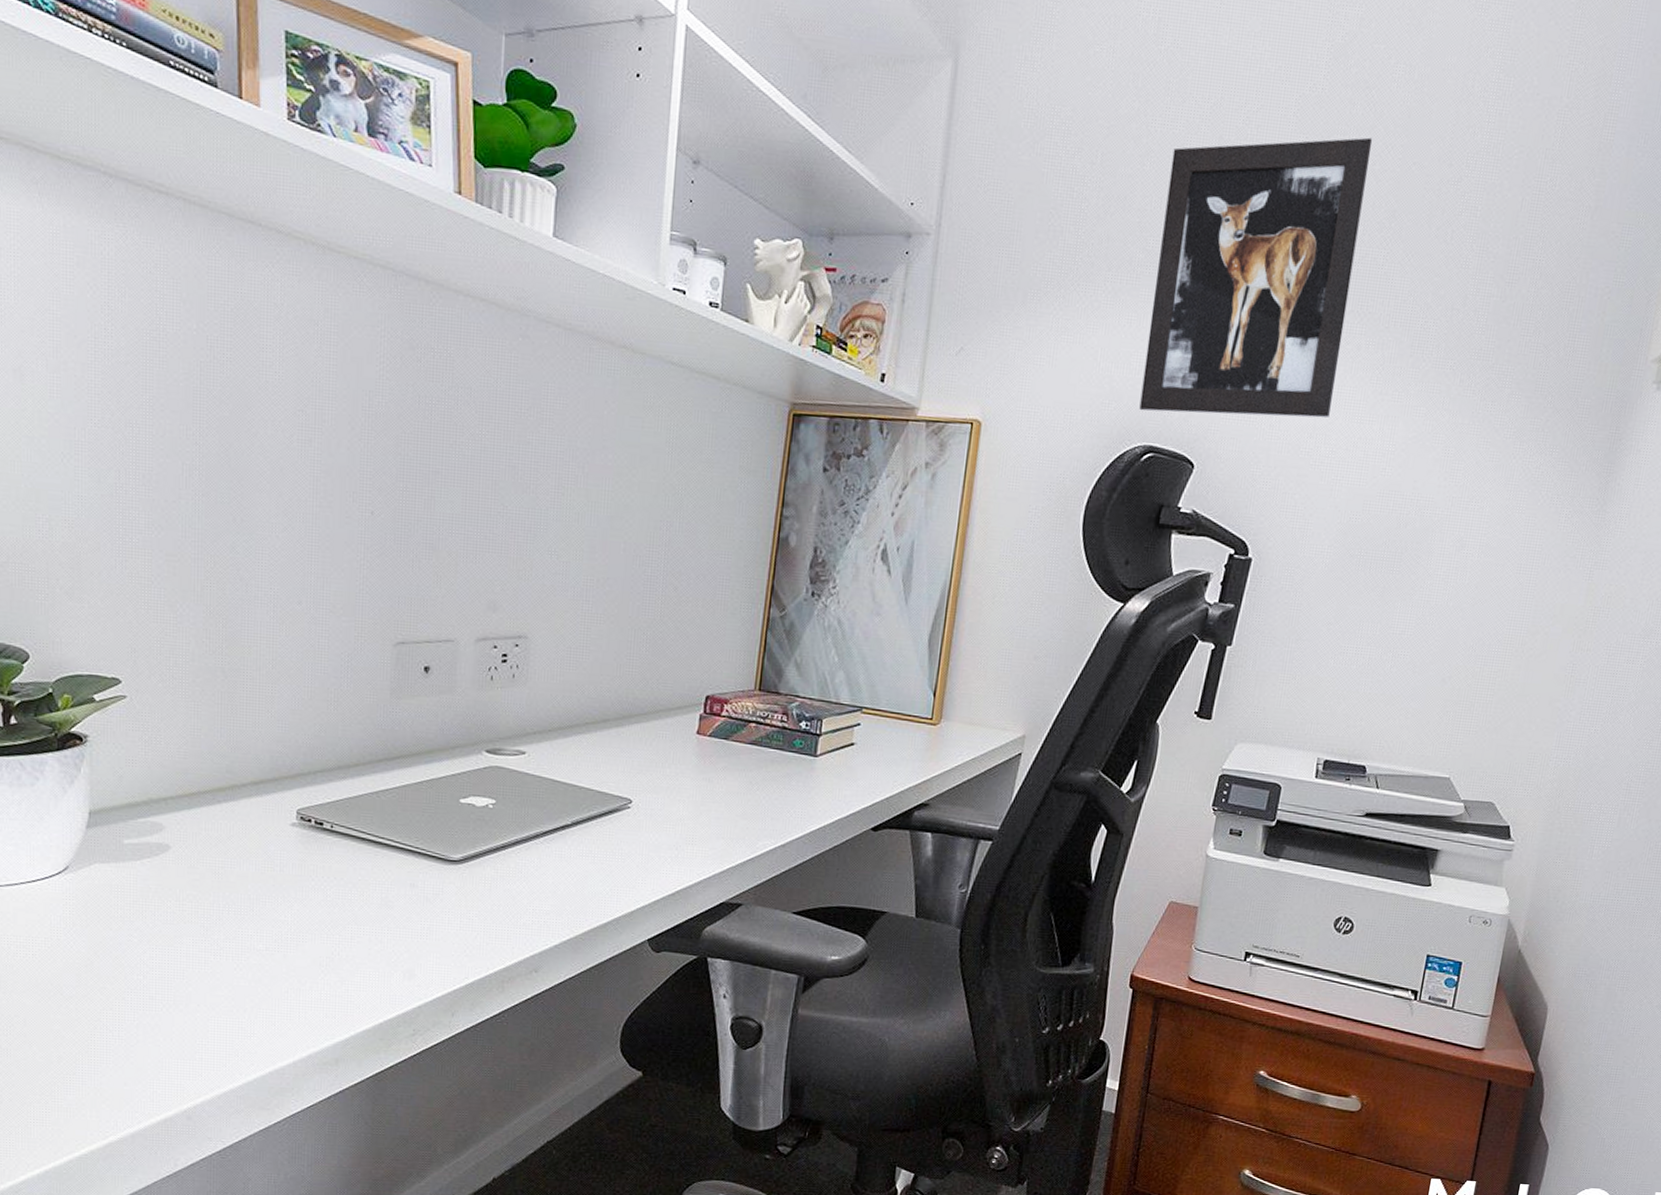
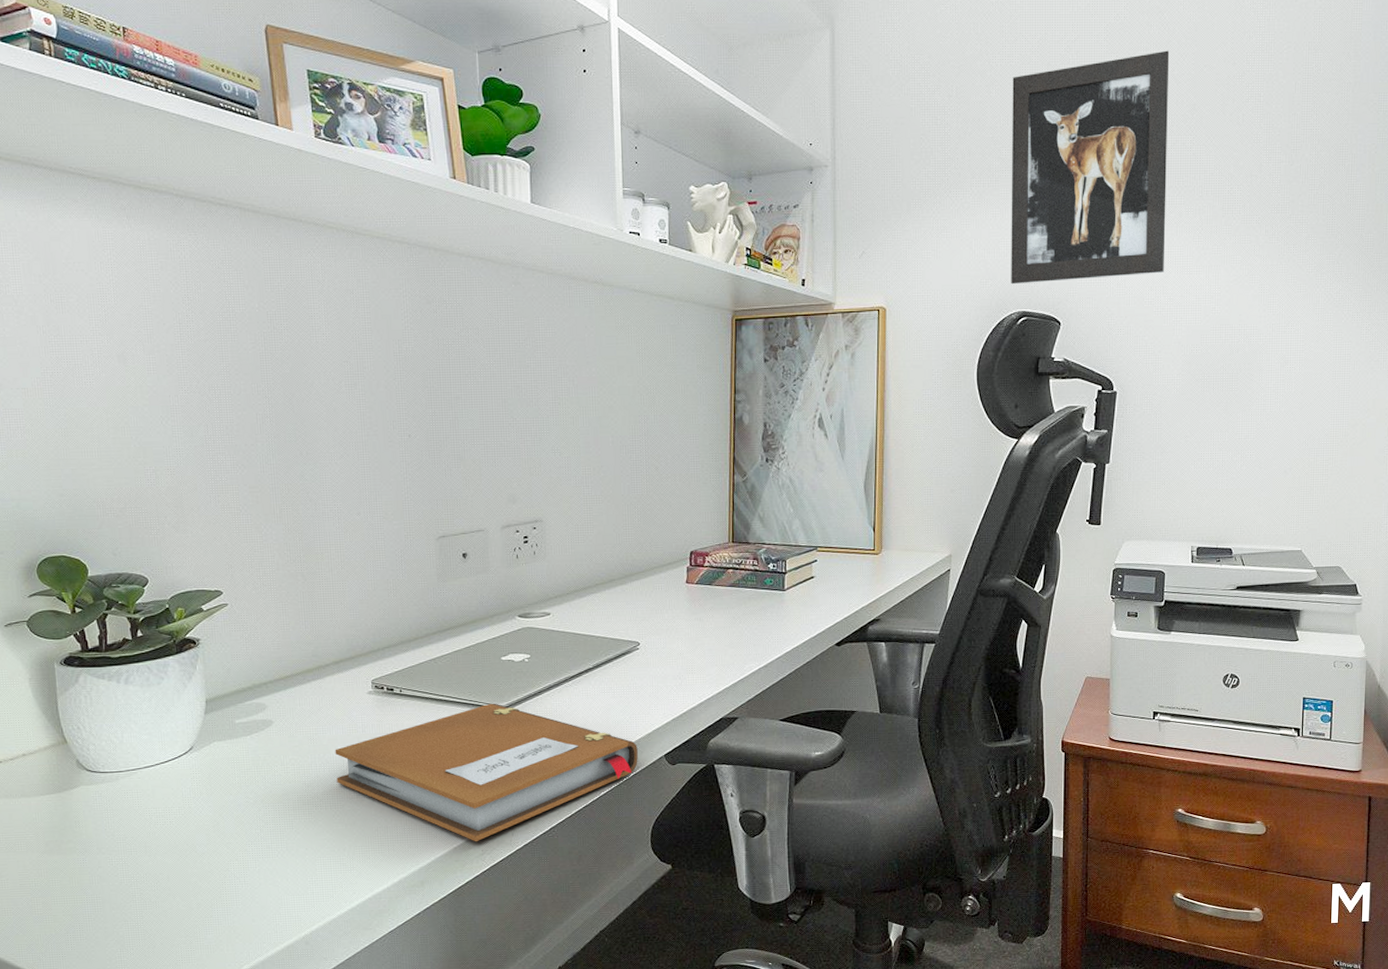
notebook: none [243,853,616,1020] -> present [335,703,638,842]

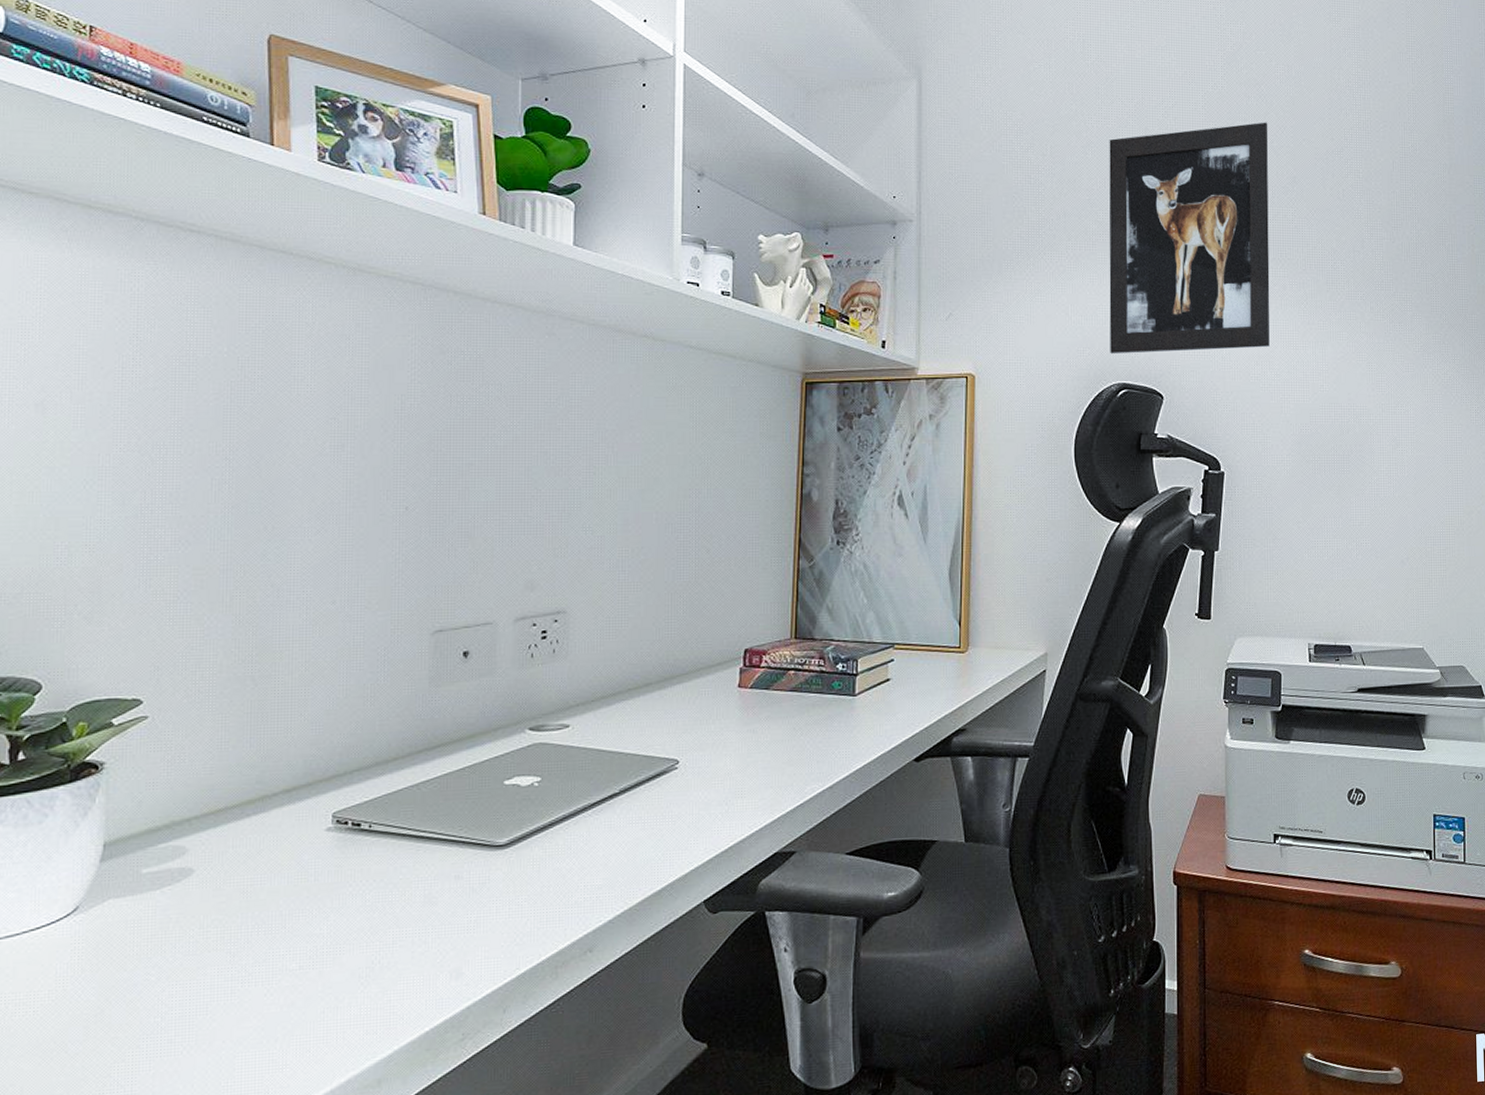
notebook: present [335,703,638,842] -> none [274,839,671,1024]

